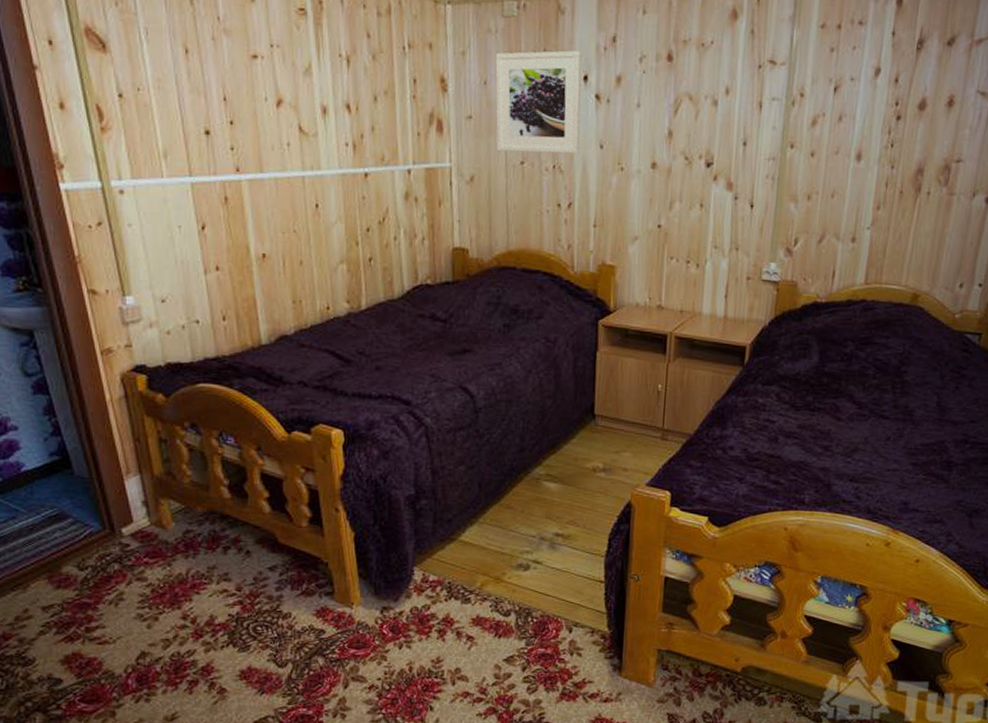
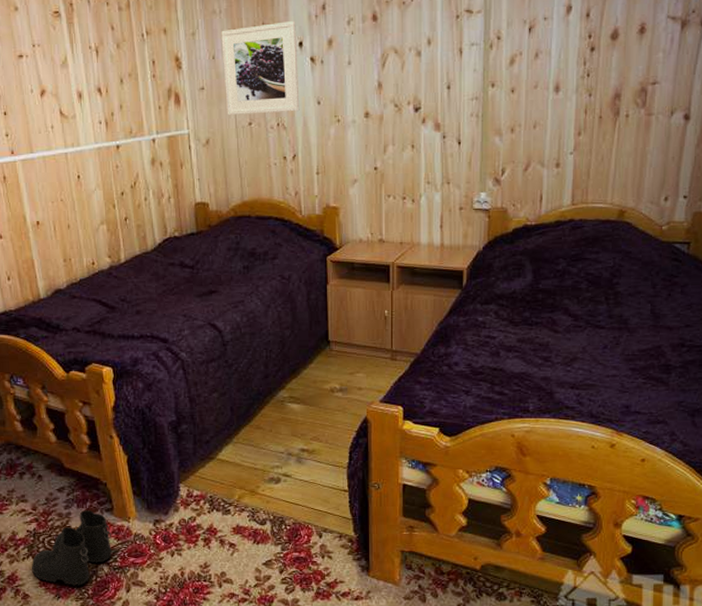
boots: none [232,593,331,680] -> present [32,510,112,586]

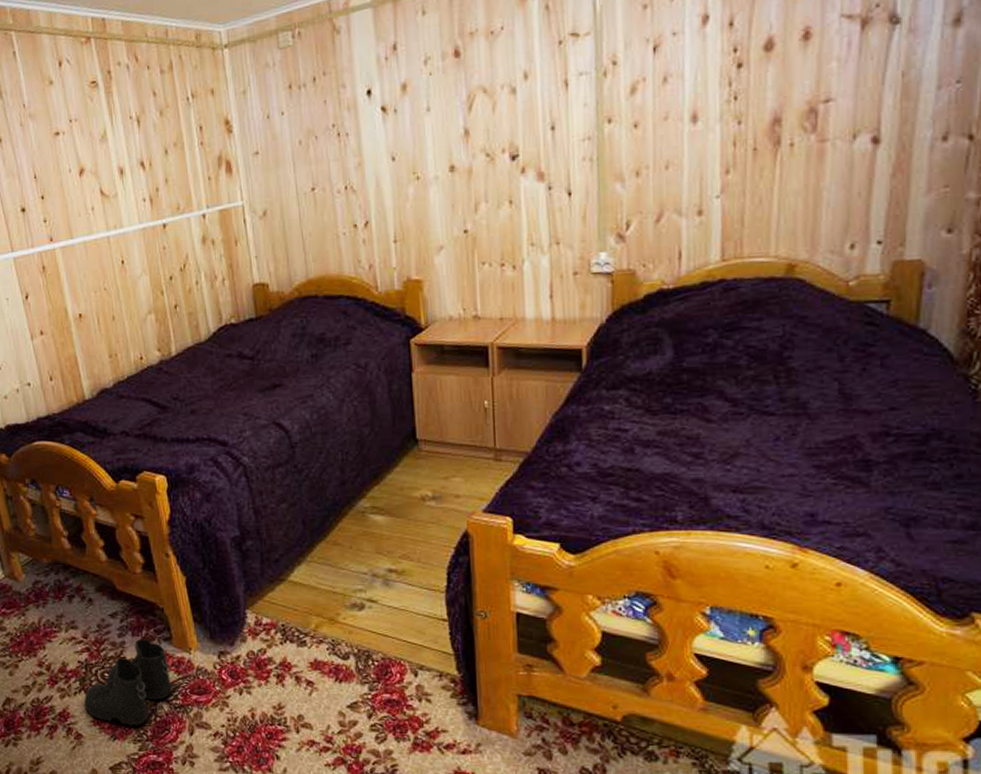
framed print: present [221,21,300,116] -> none [276,67,371,182]

